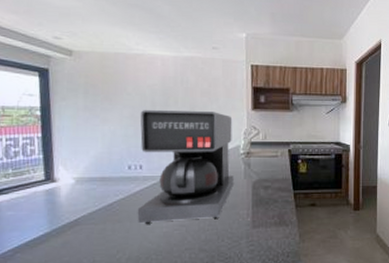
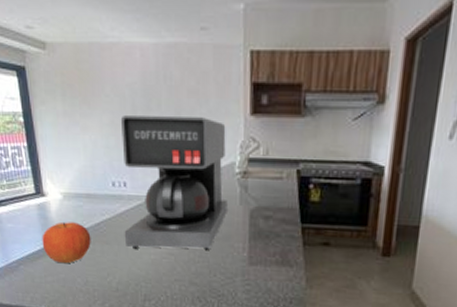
fruit: none [46,204,102,247] -> present [42,222,91,264]

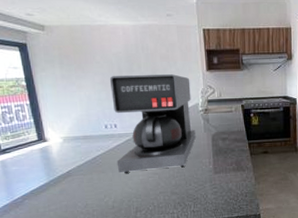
fruit: present [42,222,91,264] -> none [45,159,89,194]

